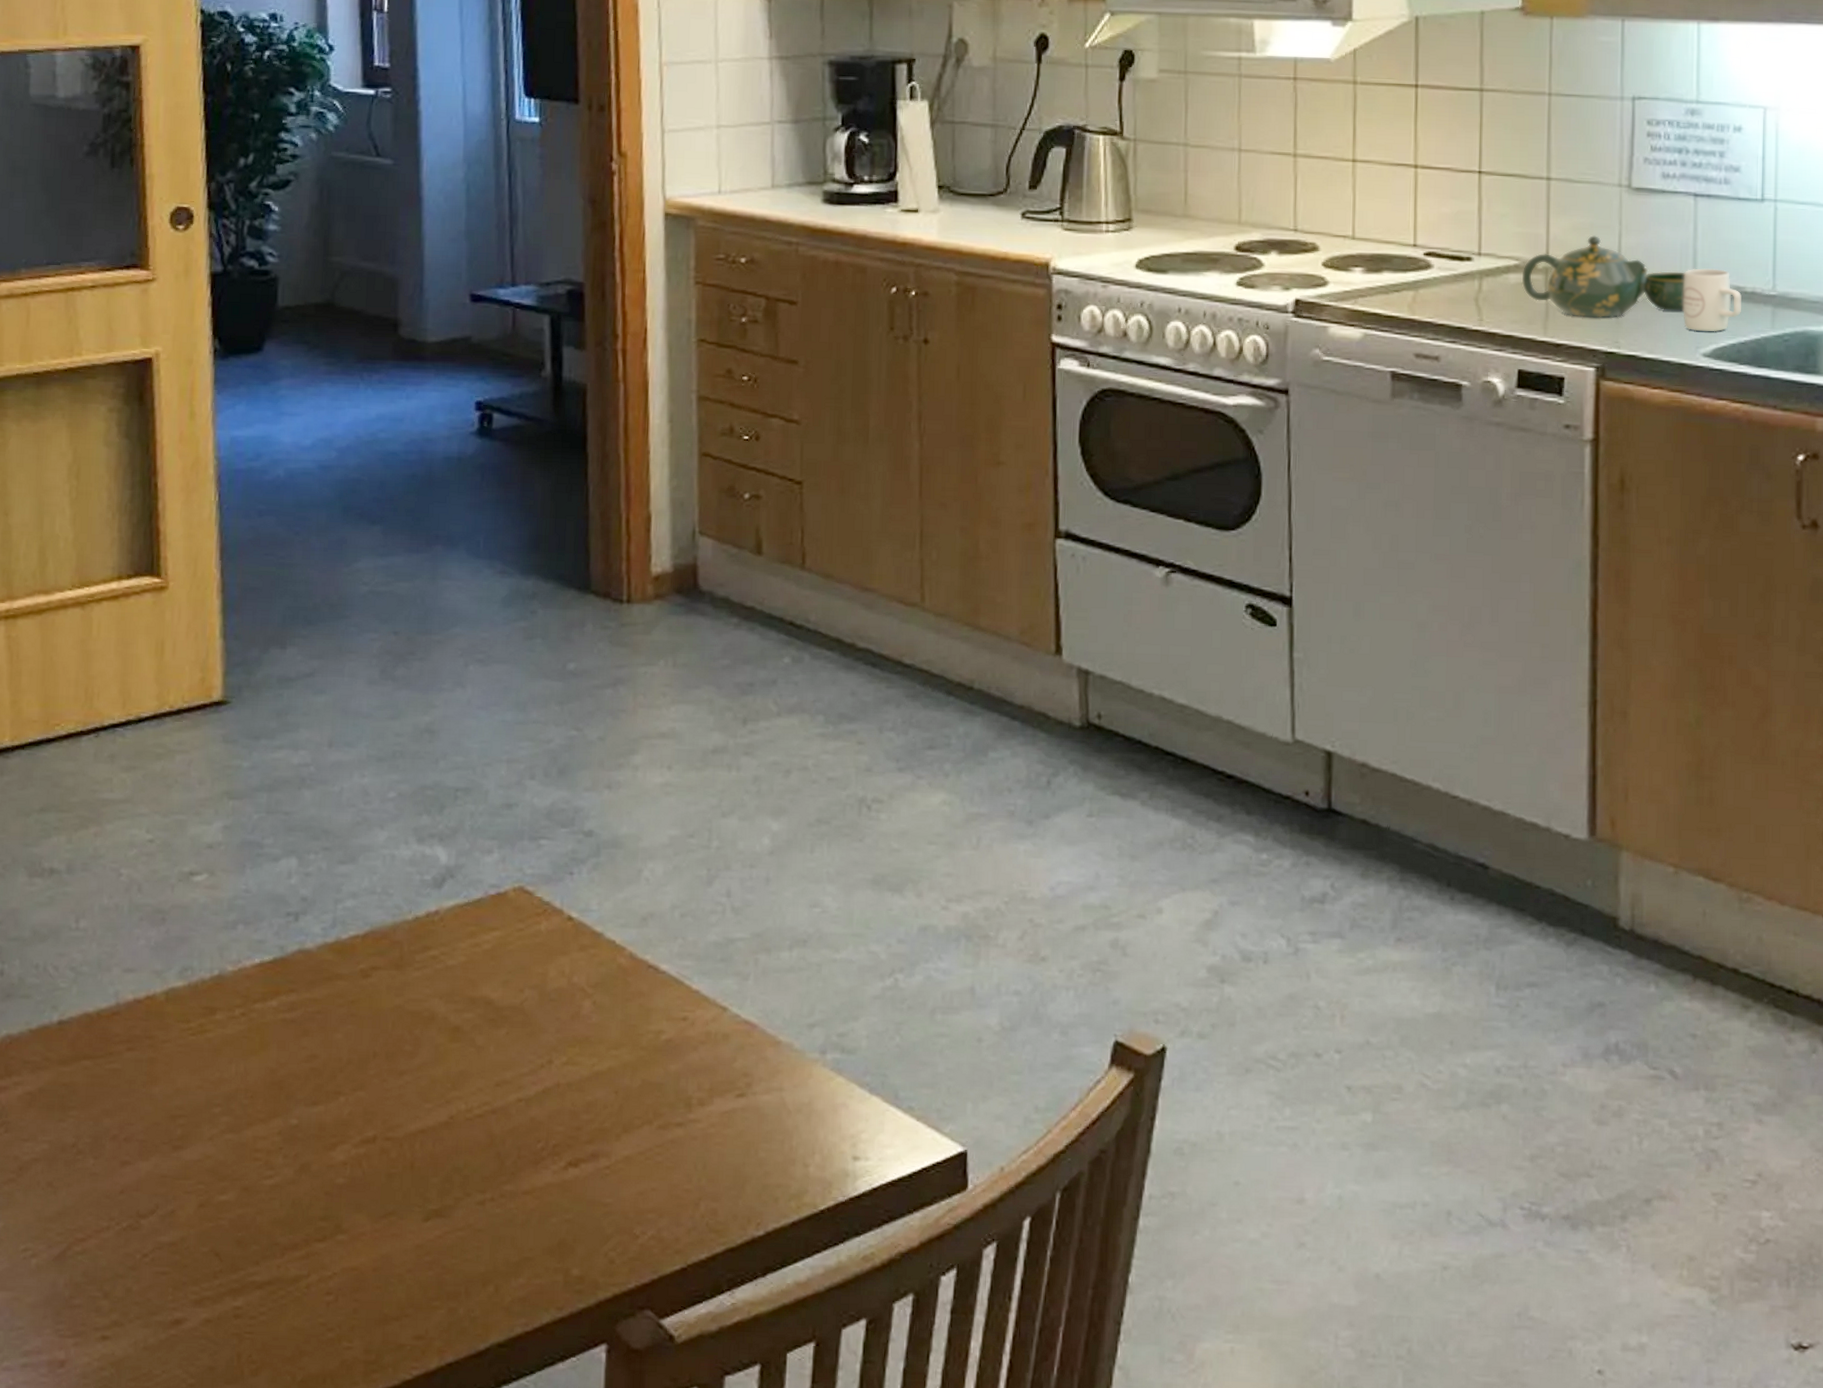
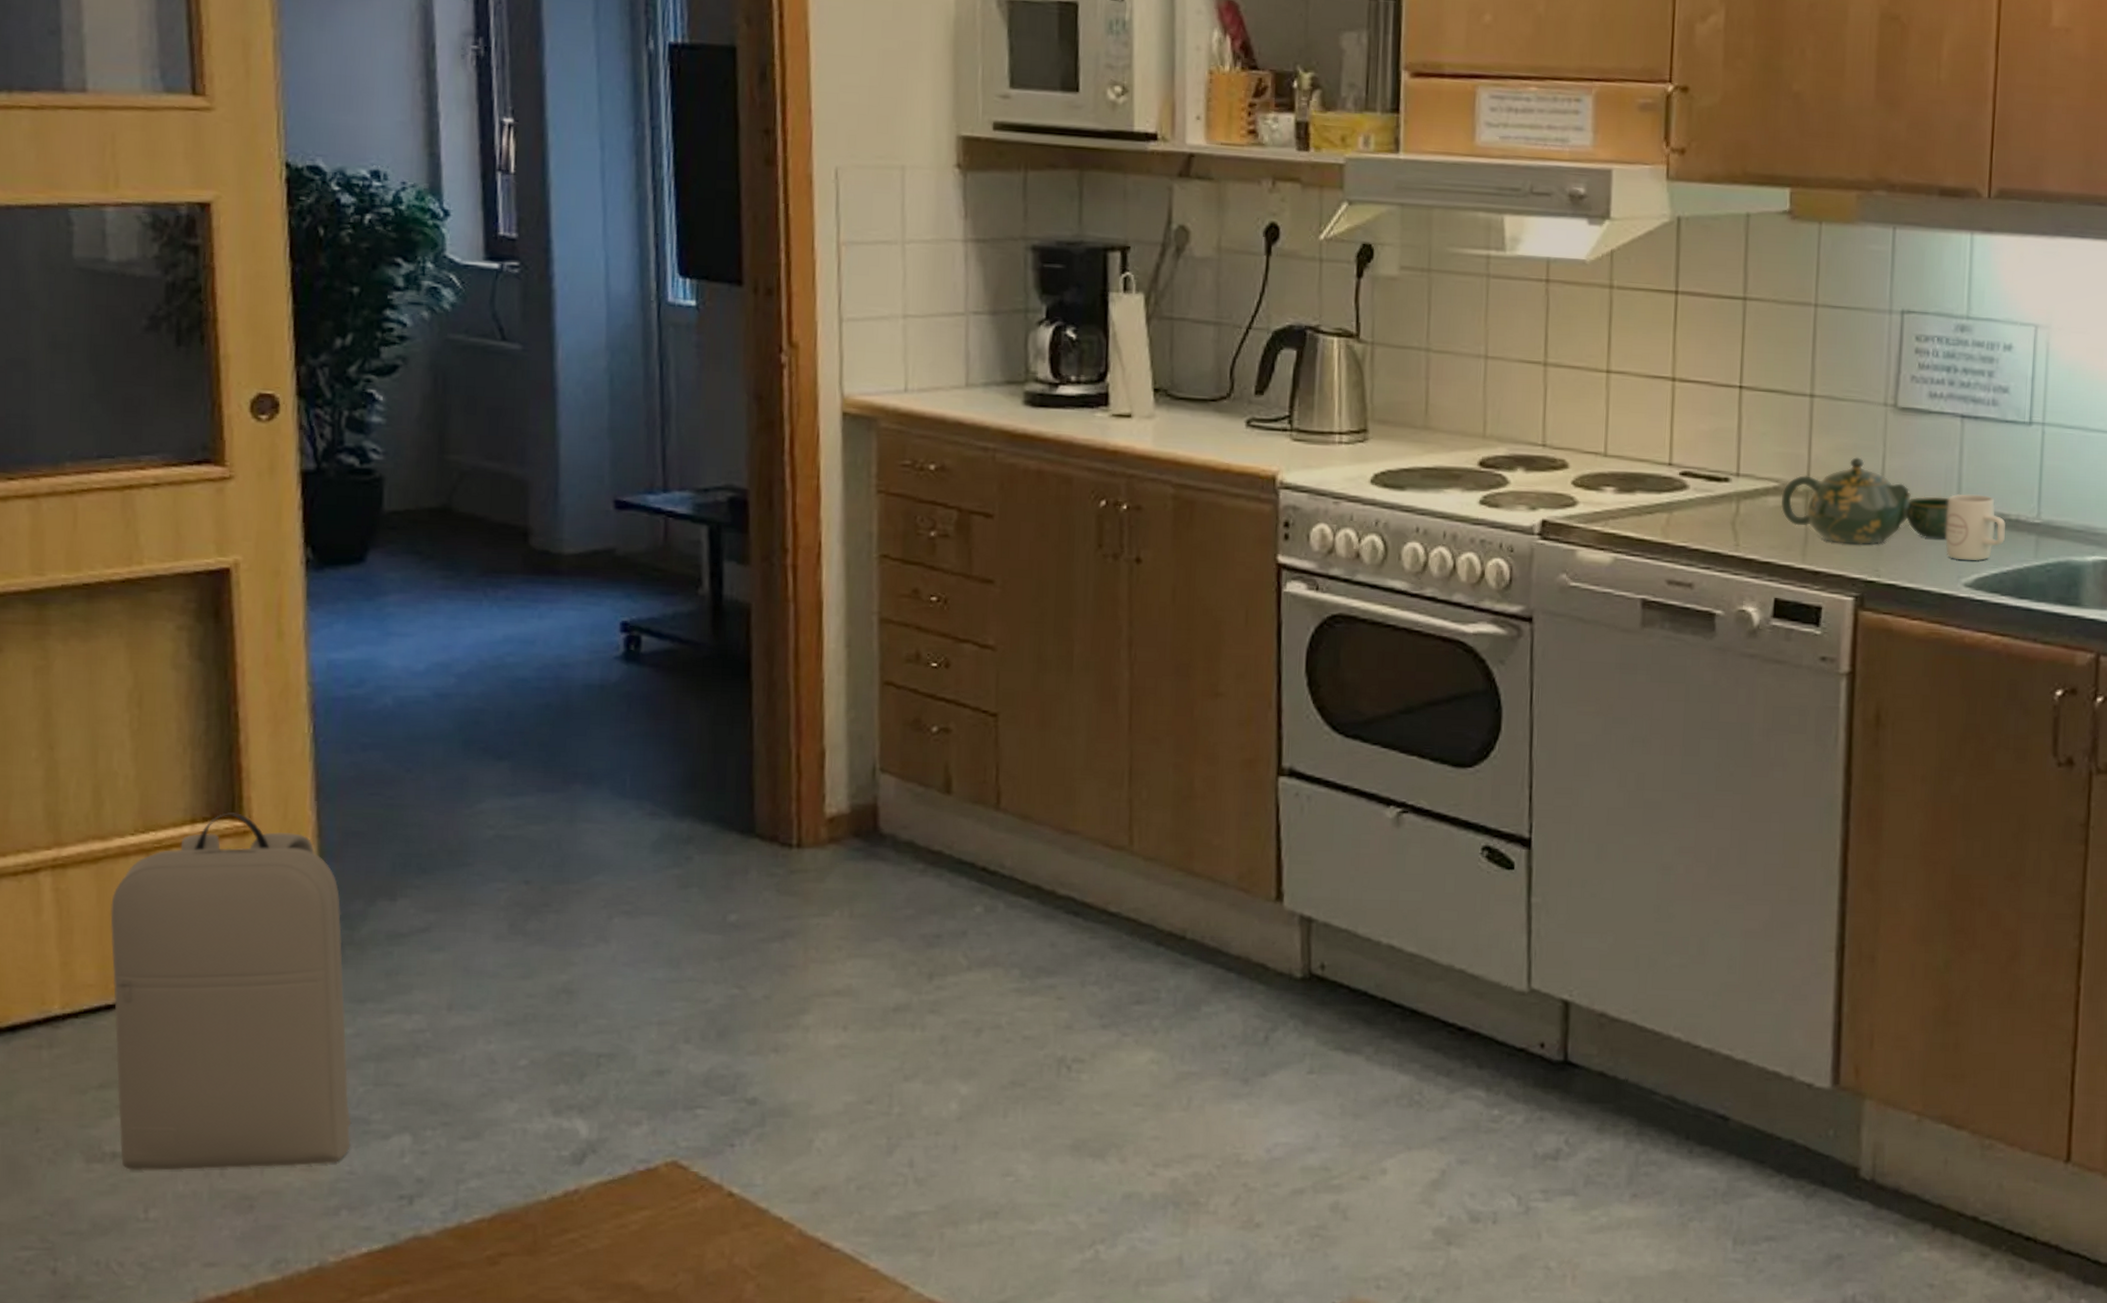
backpack: none [51,570,248,886] -> present [110,812,352,1171]

